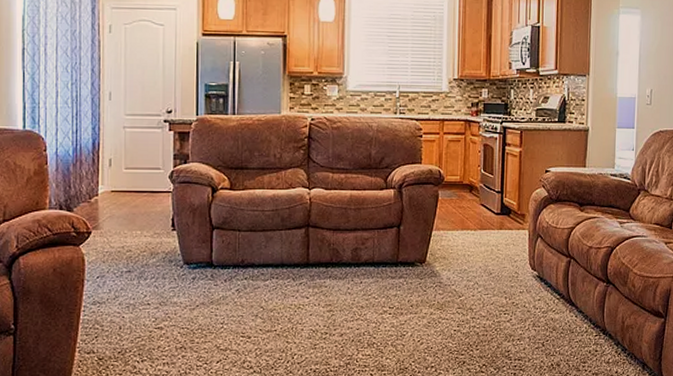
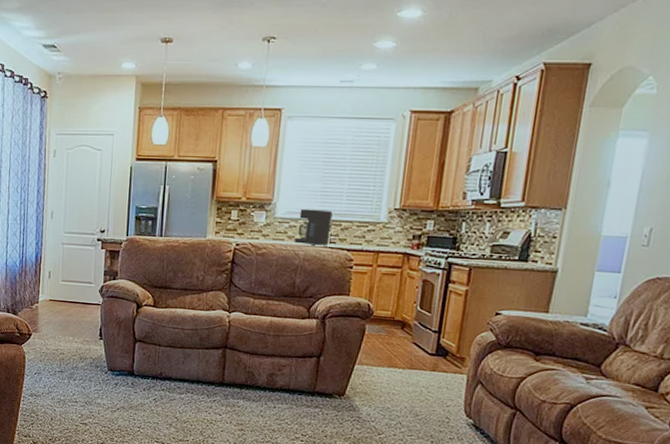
coffee maker: none [366,81,400,117] -> present [294,208,333,246]

